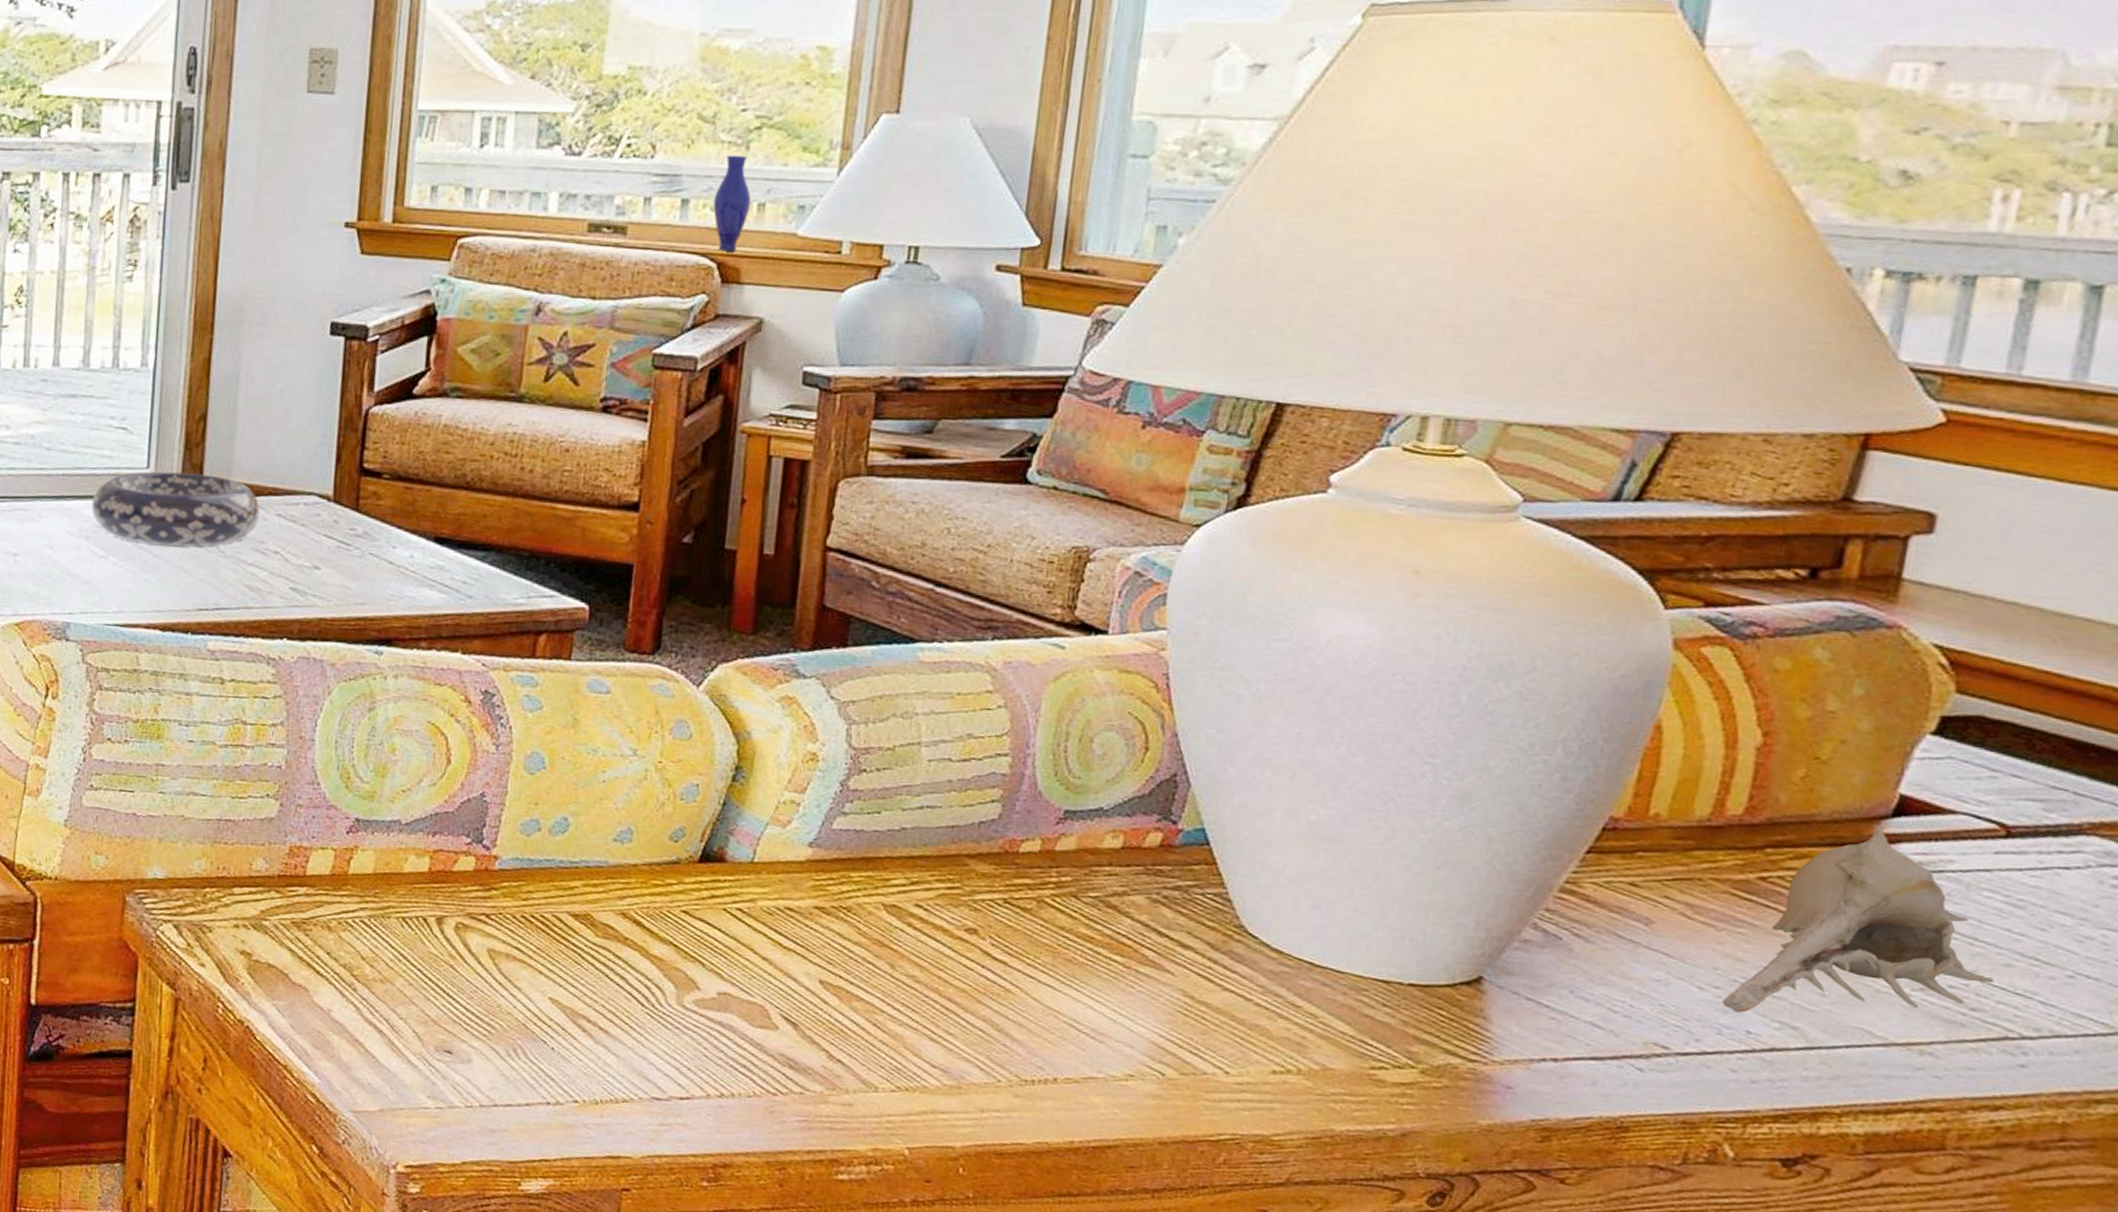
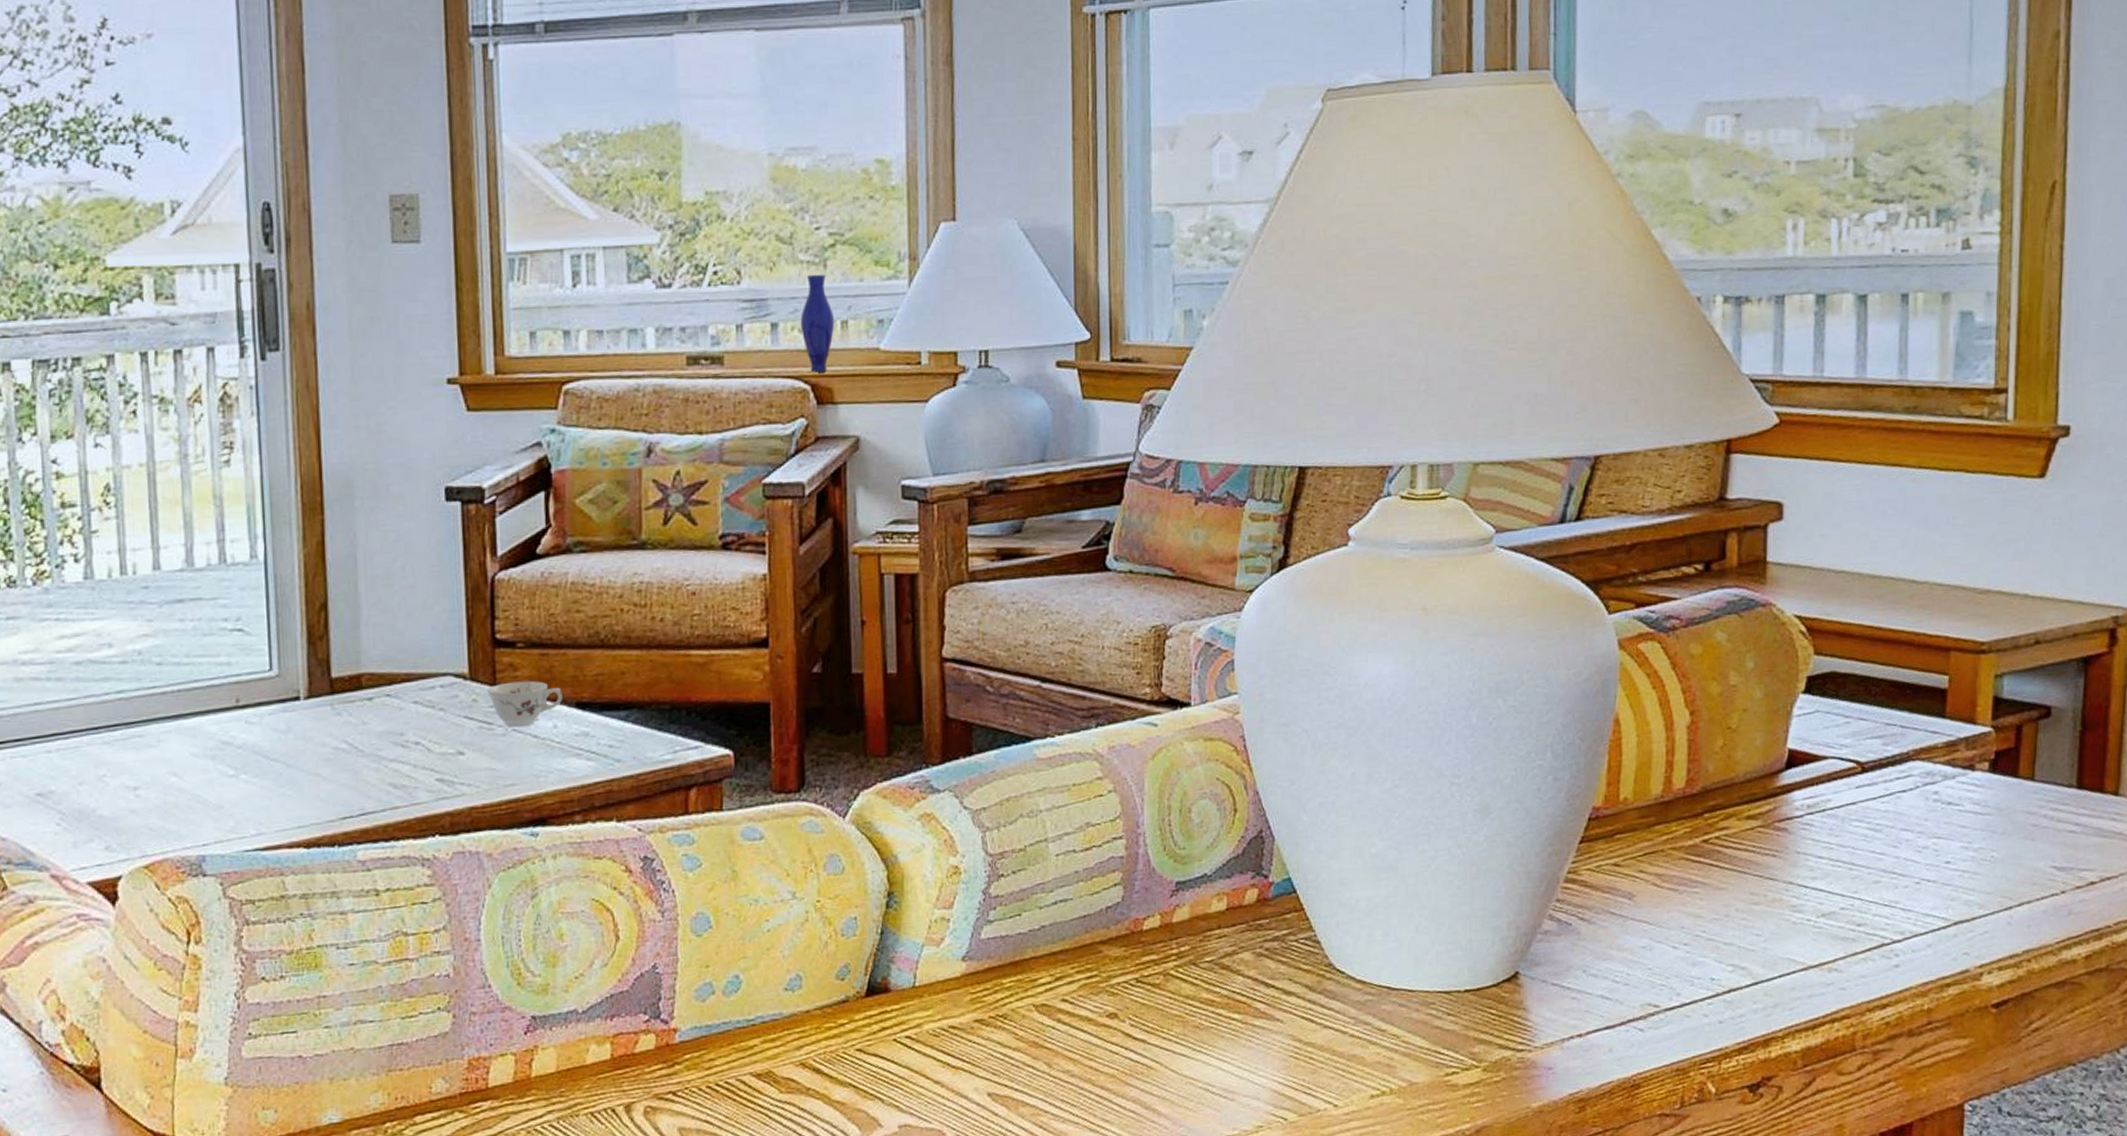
decorative bowl: present [91,471,261,547] -> none [214,668,396,755]
teacup: none [348,509,422,552] -> present [487,680,562,727]
seashell: present [1721,825,1995,1013] -> none [1690,778,1870,963]

